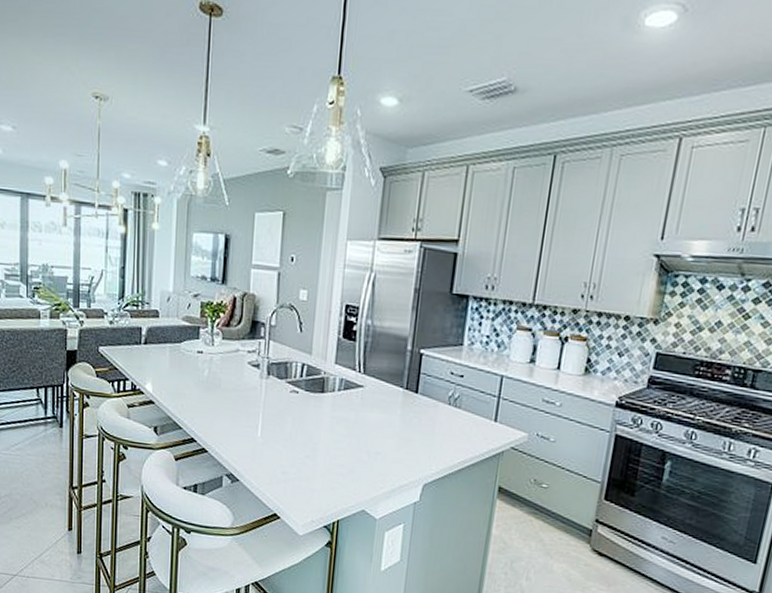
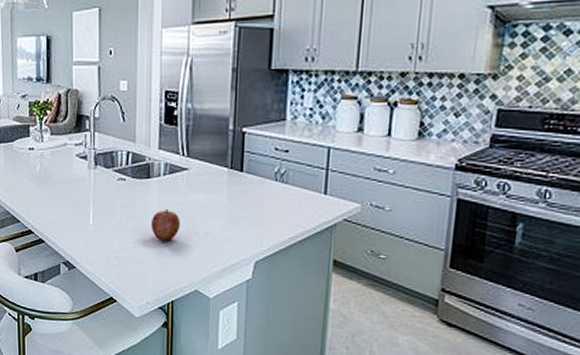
apple: none [321,425,352,459] -> present [150,208,181,241]

